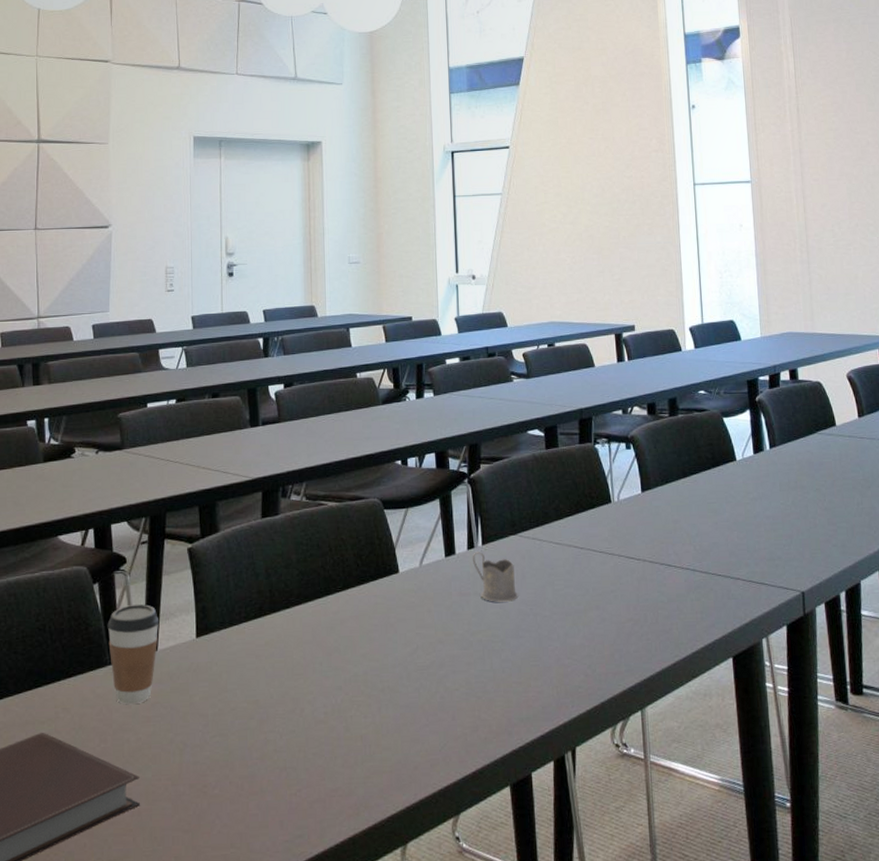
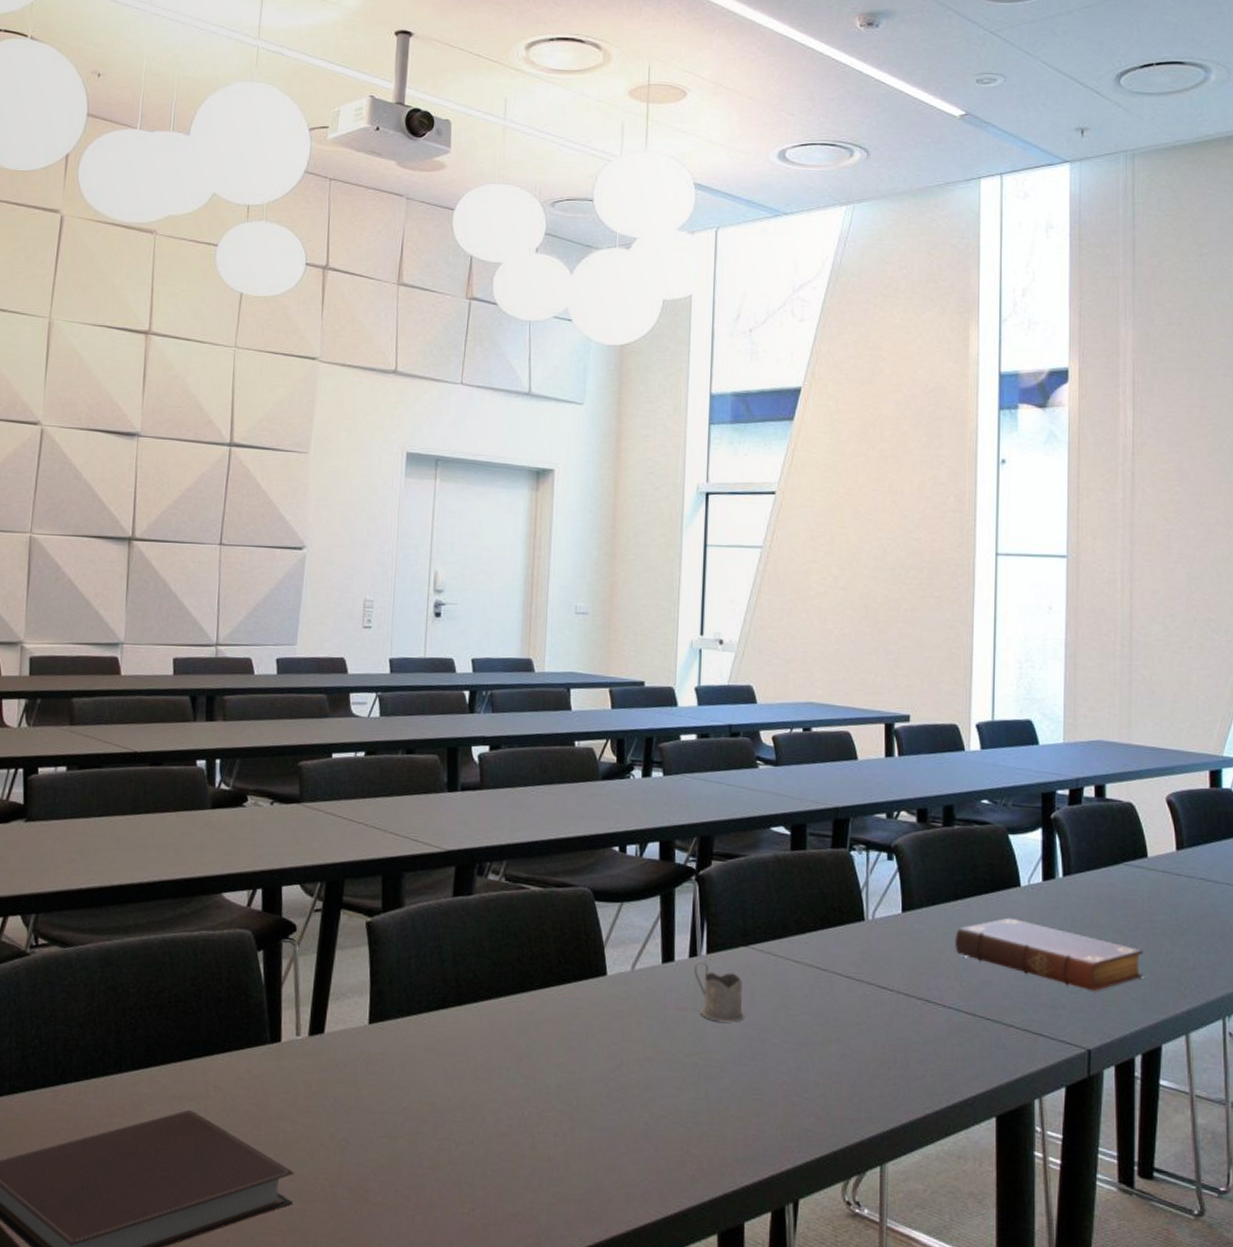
coffee cup: present [107,604,160,704] -> none [270,979,329,1090]
book: none [687,487,840,542] -> present [955,917,1144,991]

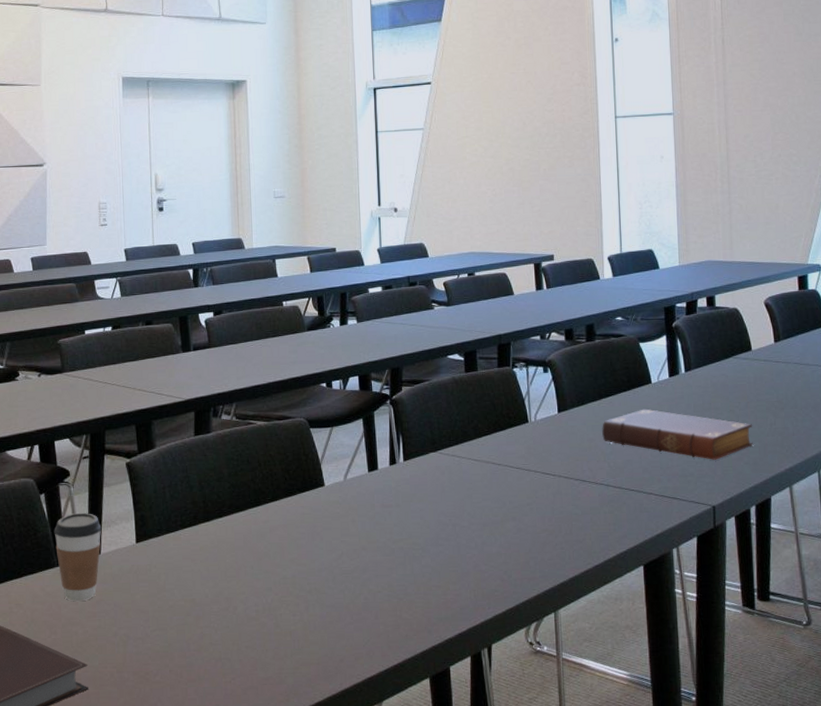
coffee cup: none [270,979,329,1090] -> present [54,513,102,601]
tea glass holder: present [693,961,745,1023] -> none [394,467,439,513]

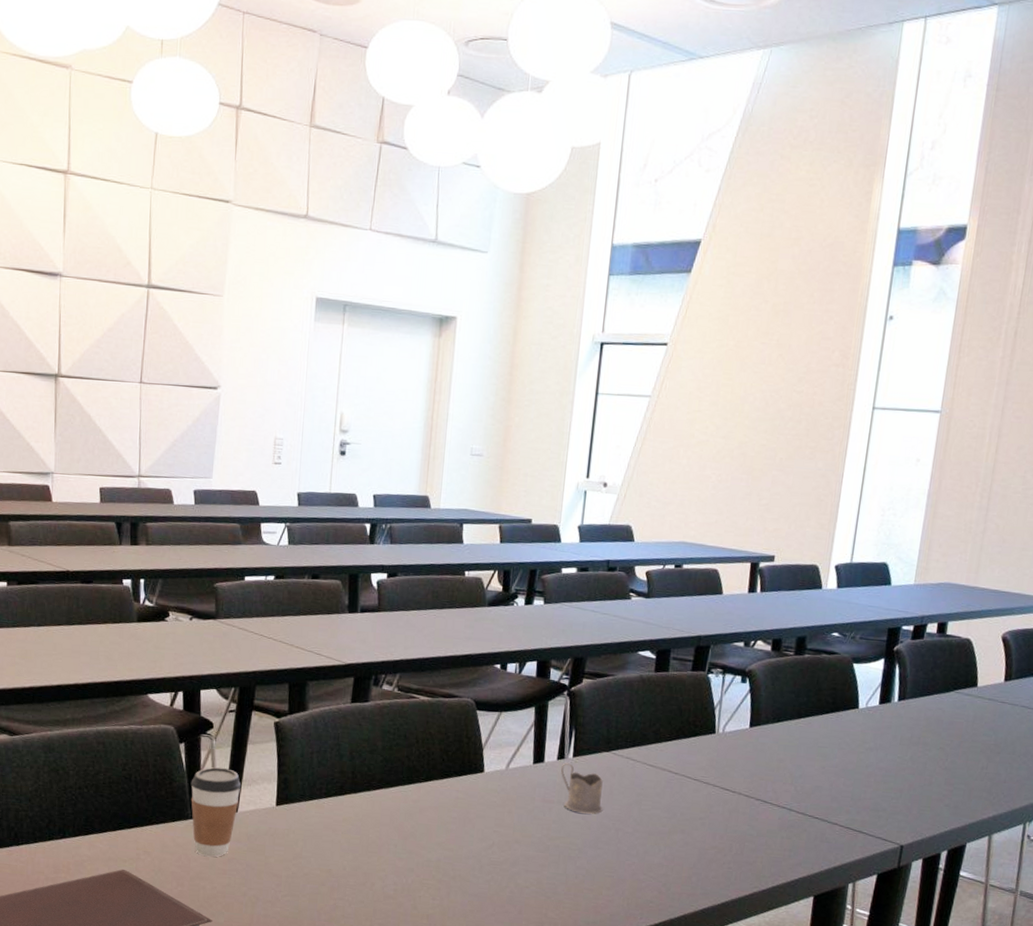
tea glass holder: none [394,467,439,513] -> present [560,763,604,814]
book: present [602,408,753,460] -> none [794,734,962,798]

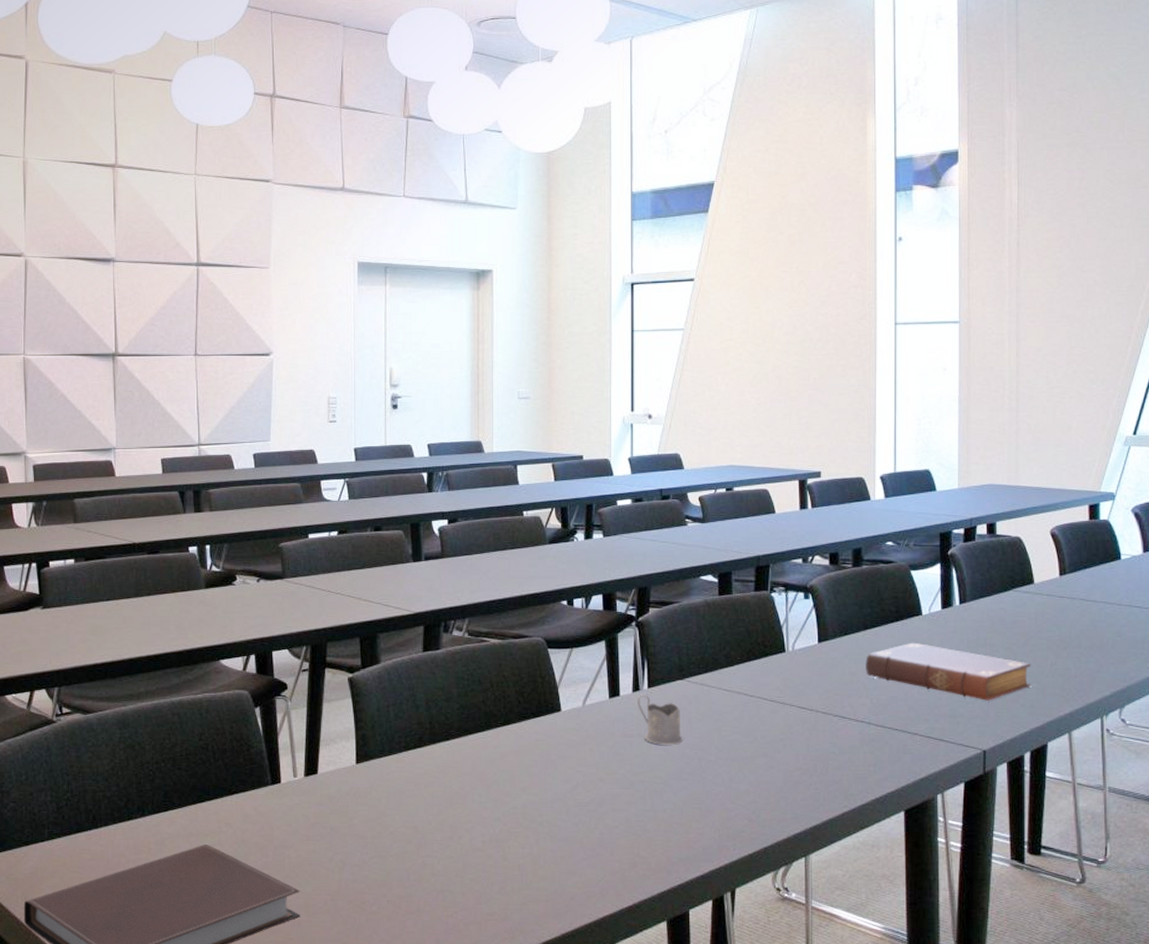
coffee cup: present [190,767,242,857] -> none [268,730,320,823]
book: none [794,734,962,798] -> present [866,642,1032,701]

